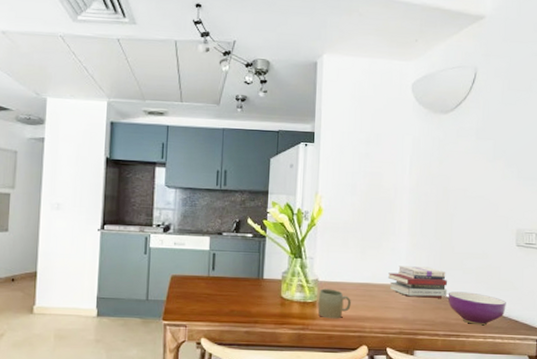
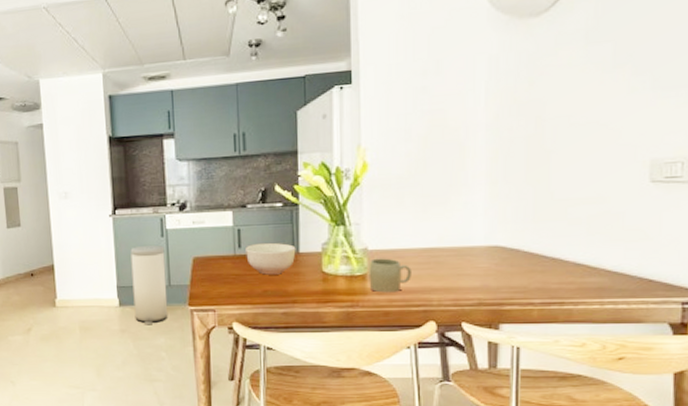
pedal bin: none [111,260,146,336] -> present [130,244,168,324]
bowl: none [218,267,261,297] -> present [246,242,296,275]
books: present [388,266,448,298] -> none [461,221,545,260]
bowl: present [448,291,506,326] -> none [545,248,634,289]

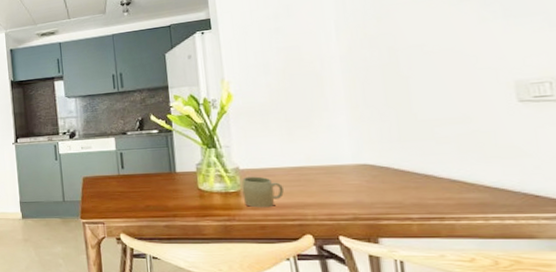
pedal bin: present [130,244,168,324] -> none [30,166,64,235]
bowl: present [246,242,296,275] -> none [128,163,173,192]

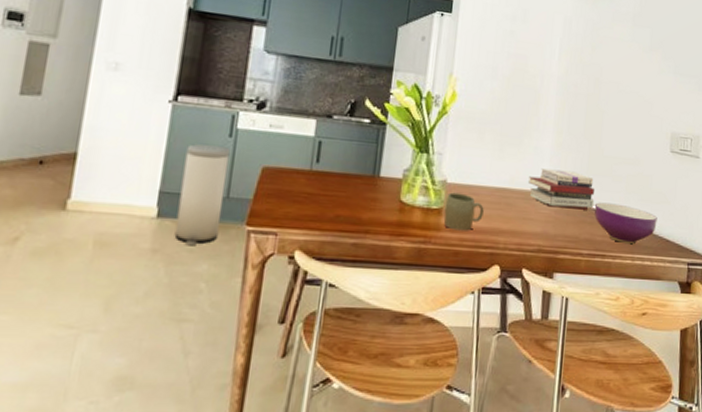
pedal bin: none [30,166,64,235] -> present [174,143,231,245]
books: none [327,141,417,177] -> present [529,168,595,210]
bowl: none [417,165,516,205] -> present [594,202,657,245]

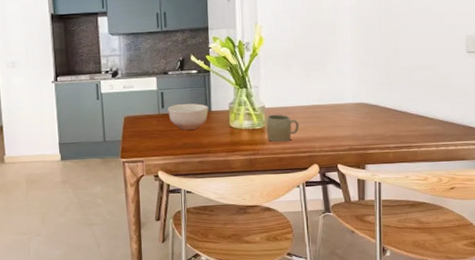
pedal bin: present [174,143,231,245] -> none [70,106,104,175]
bowl: none [323,160,377,199] -> present [168,103,209,130]
books: present [529,168,595,210] -> none [335,83,396,114]
bowl: present [594,202,657,245] -> none [396,103,458,135]

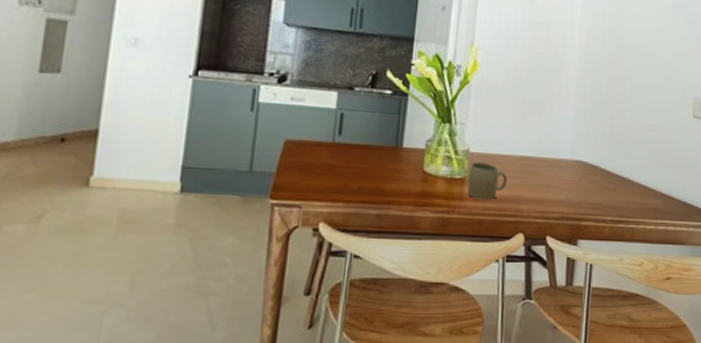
bowl: present [168,103,209,130] -> none [345,131,400,170]

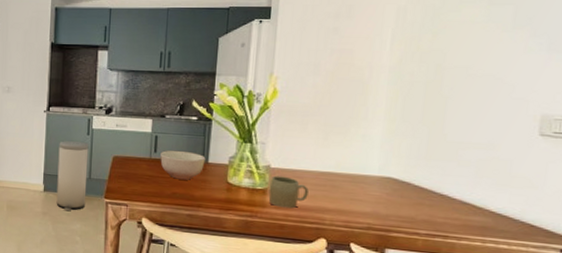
pedal bin: none [198,118,252,219] -> present [56,140,89,211]
bowl: none [345,131,400,170] -> present [160,150,206,180]

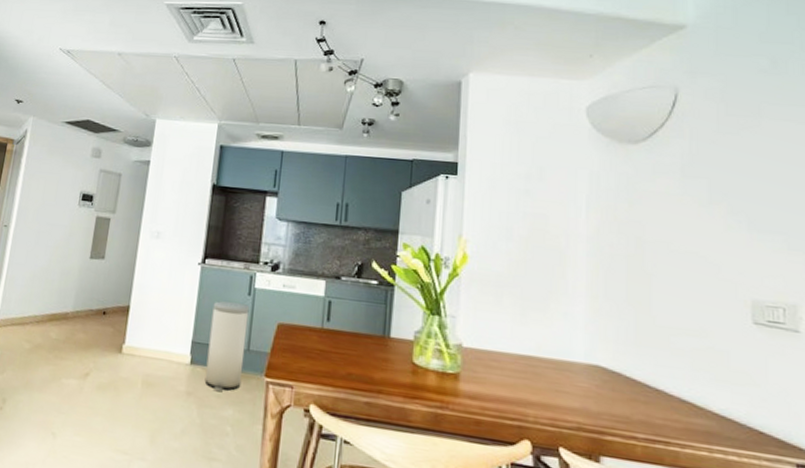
bowl: present [160,150,206,180] -> none [333,319,387,358]
mug: present [268,175,309,210] -> none [461,357,507,401]

